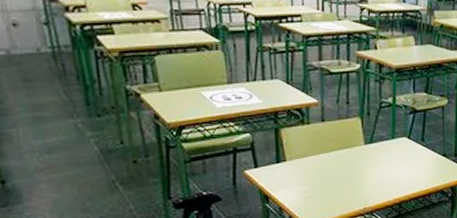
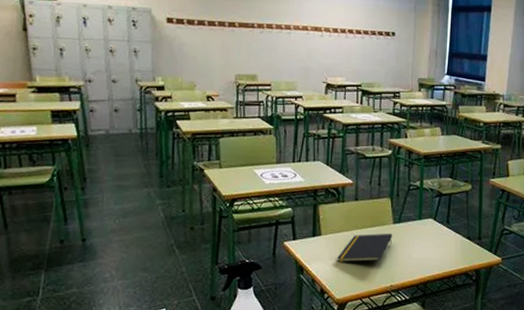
notepad: none [305,154,365,188] -> present [337,233,393,262]

